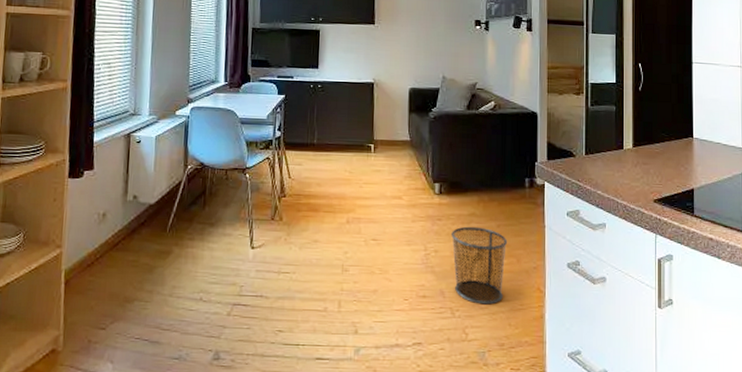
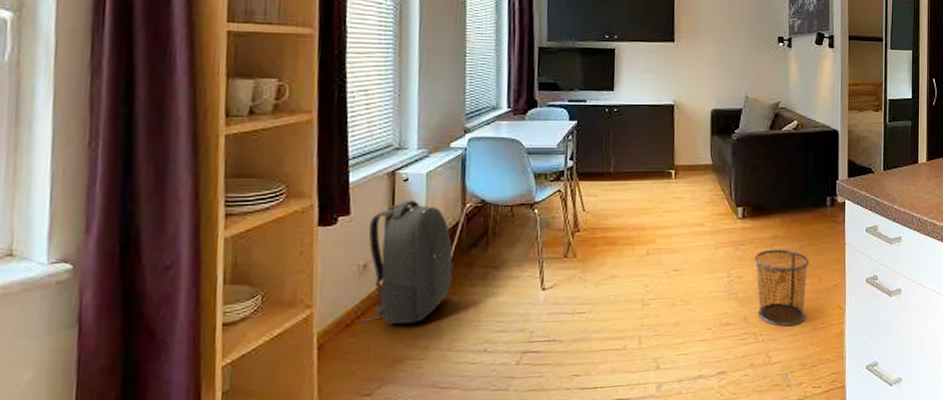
backpack: none [97,160,175,270] -> present [359,200,453,325]

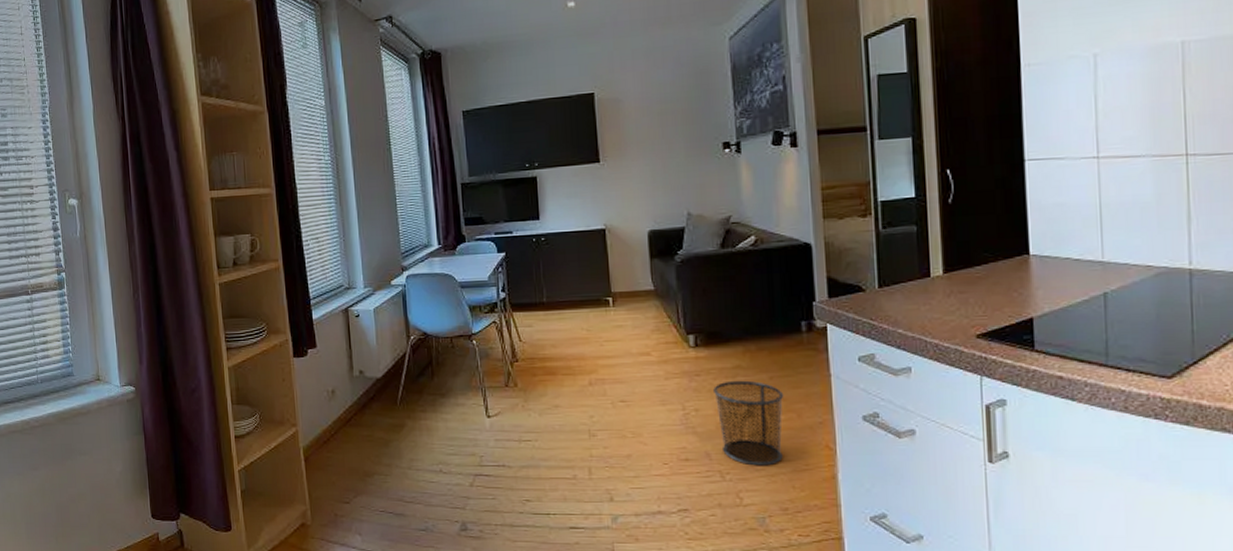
backpack: present [359,200,453,325] -> none [332,334,405,444]

